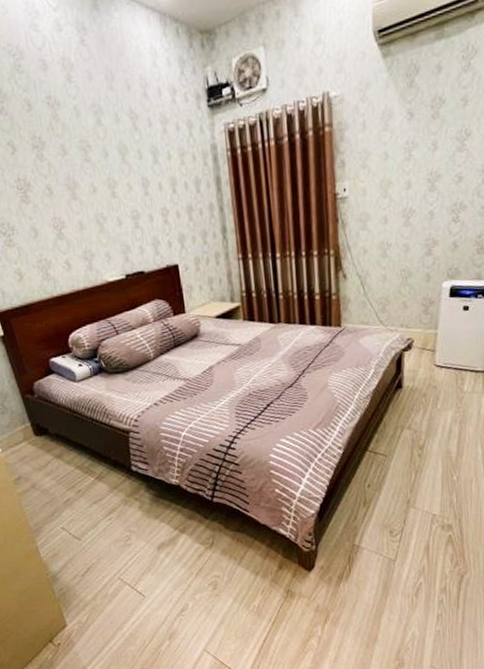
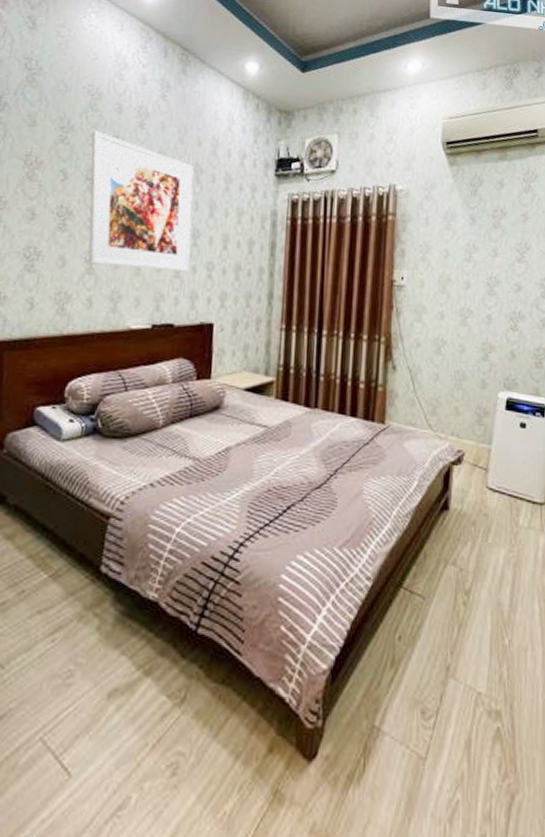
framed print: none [25,94,147,230] -> present [88,130,194,273]

